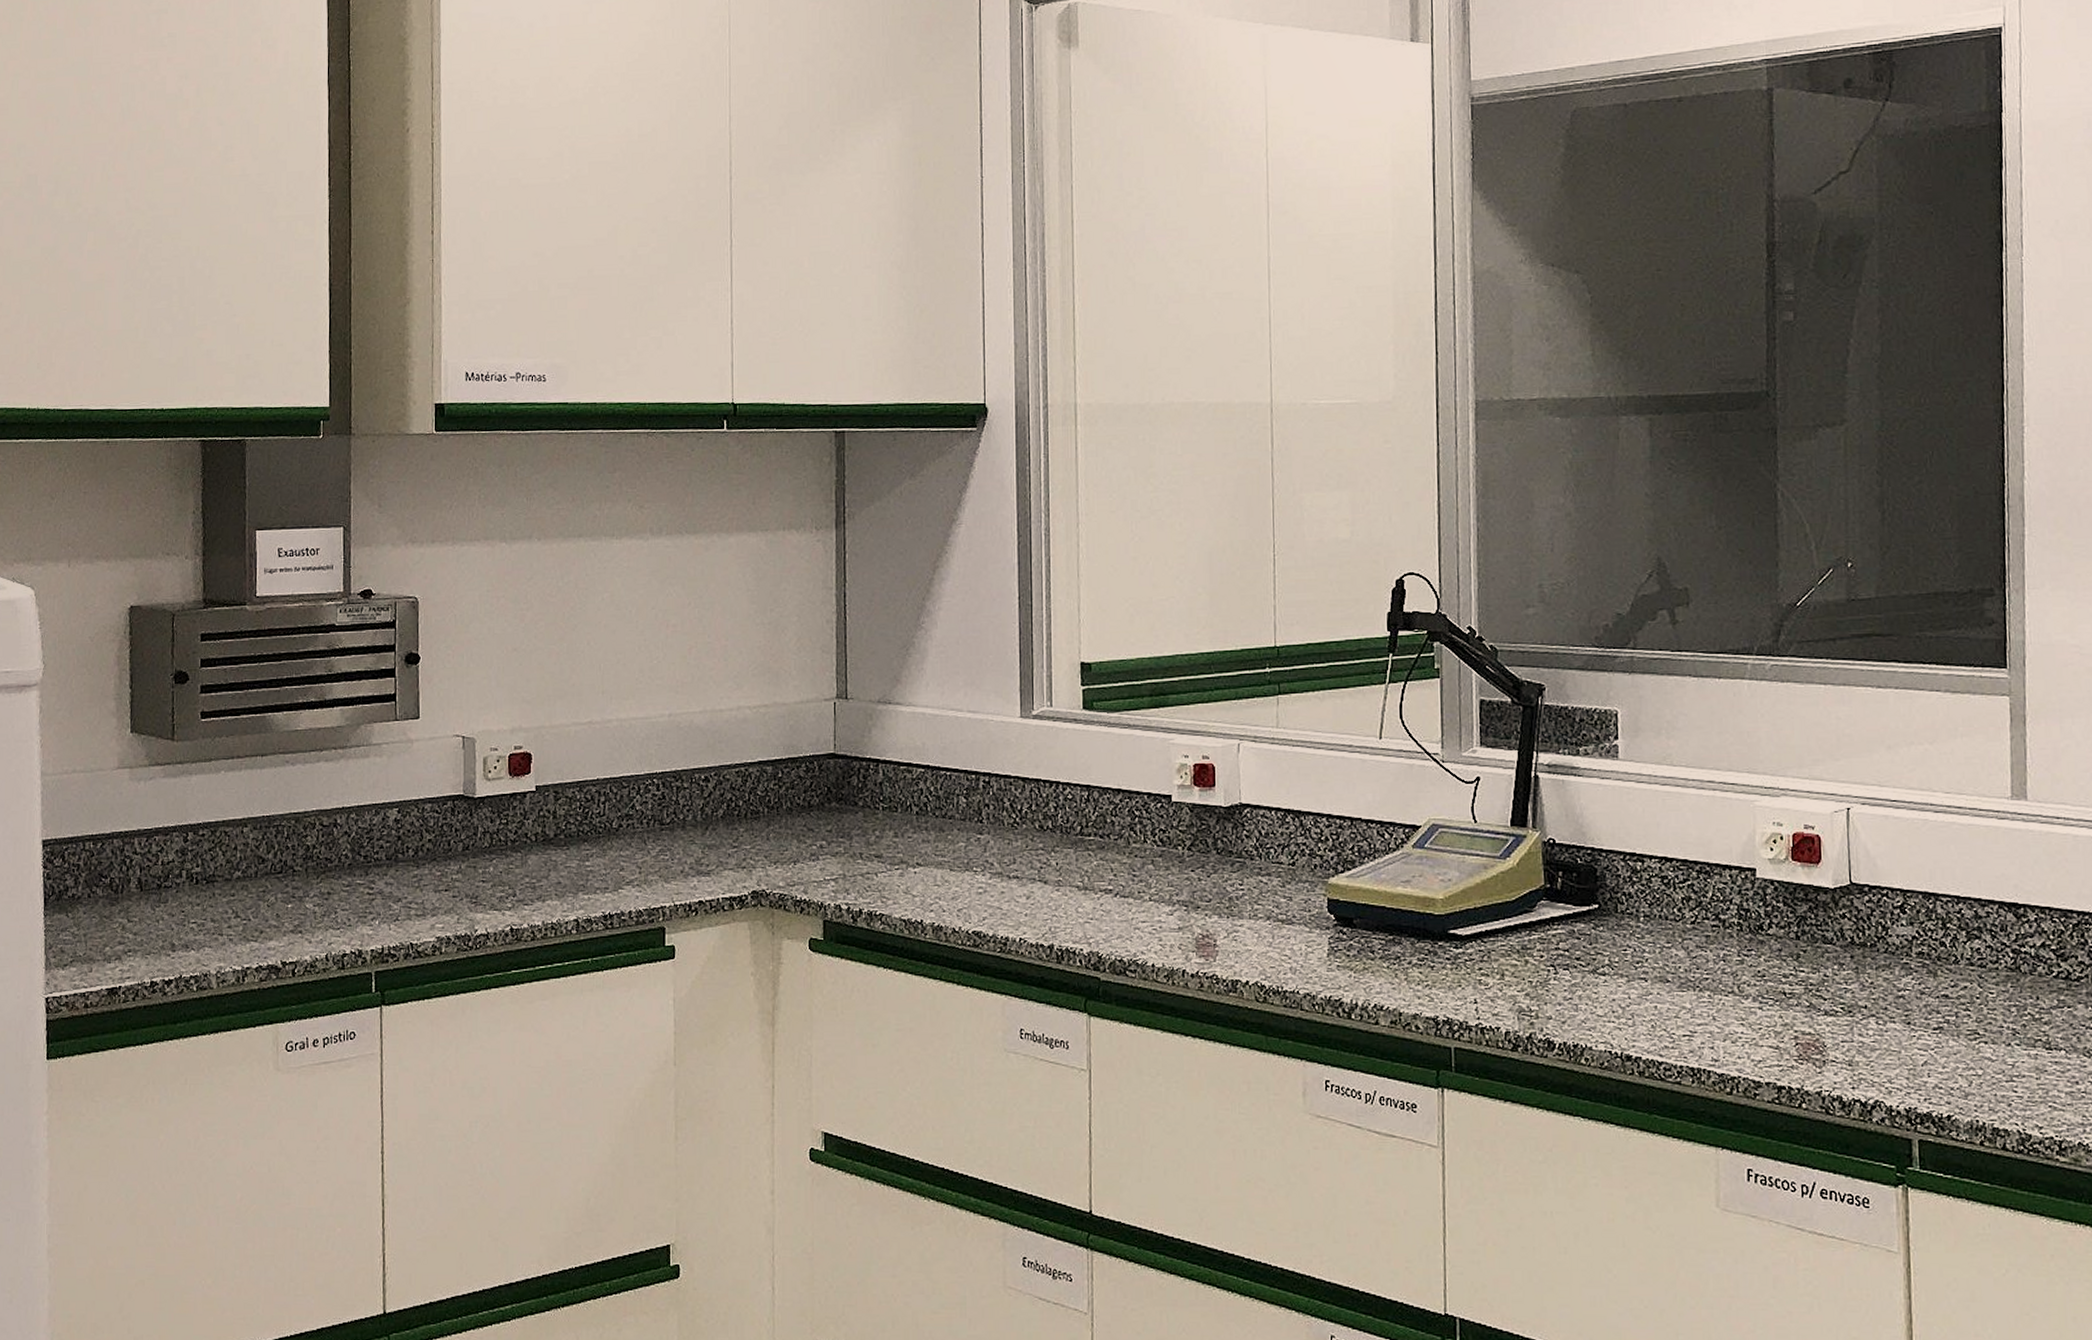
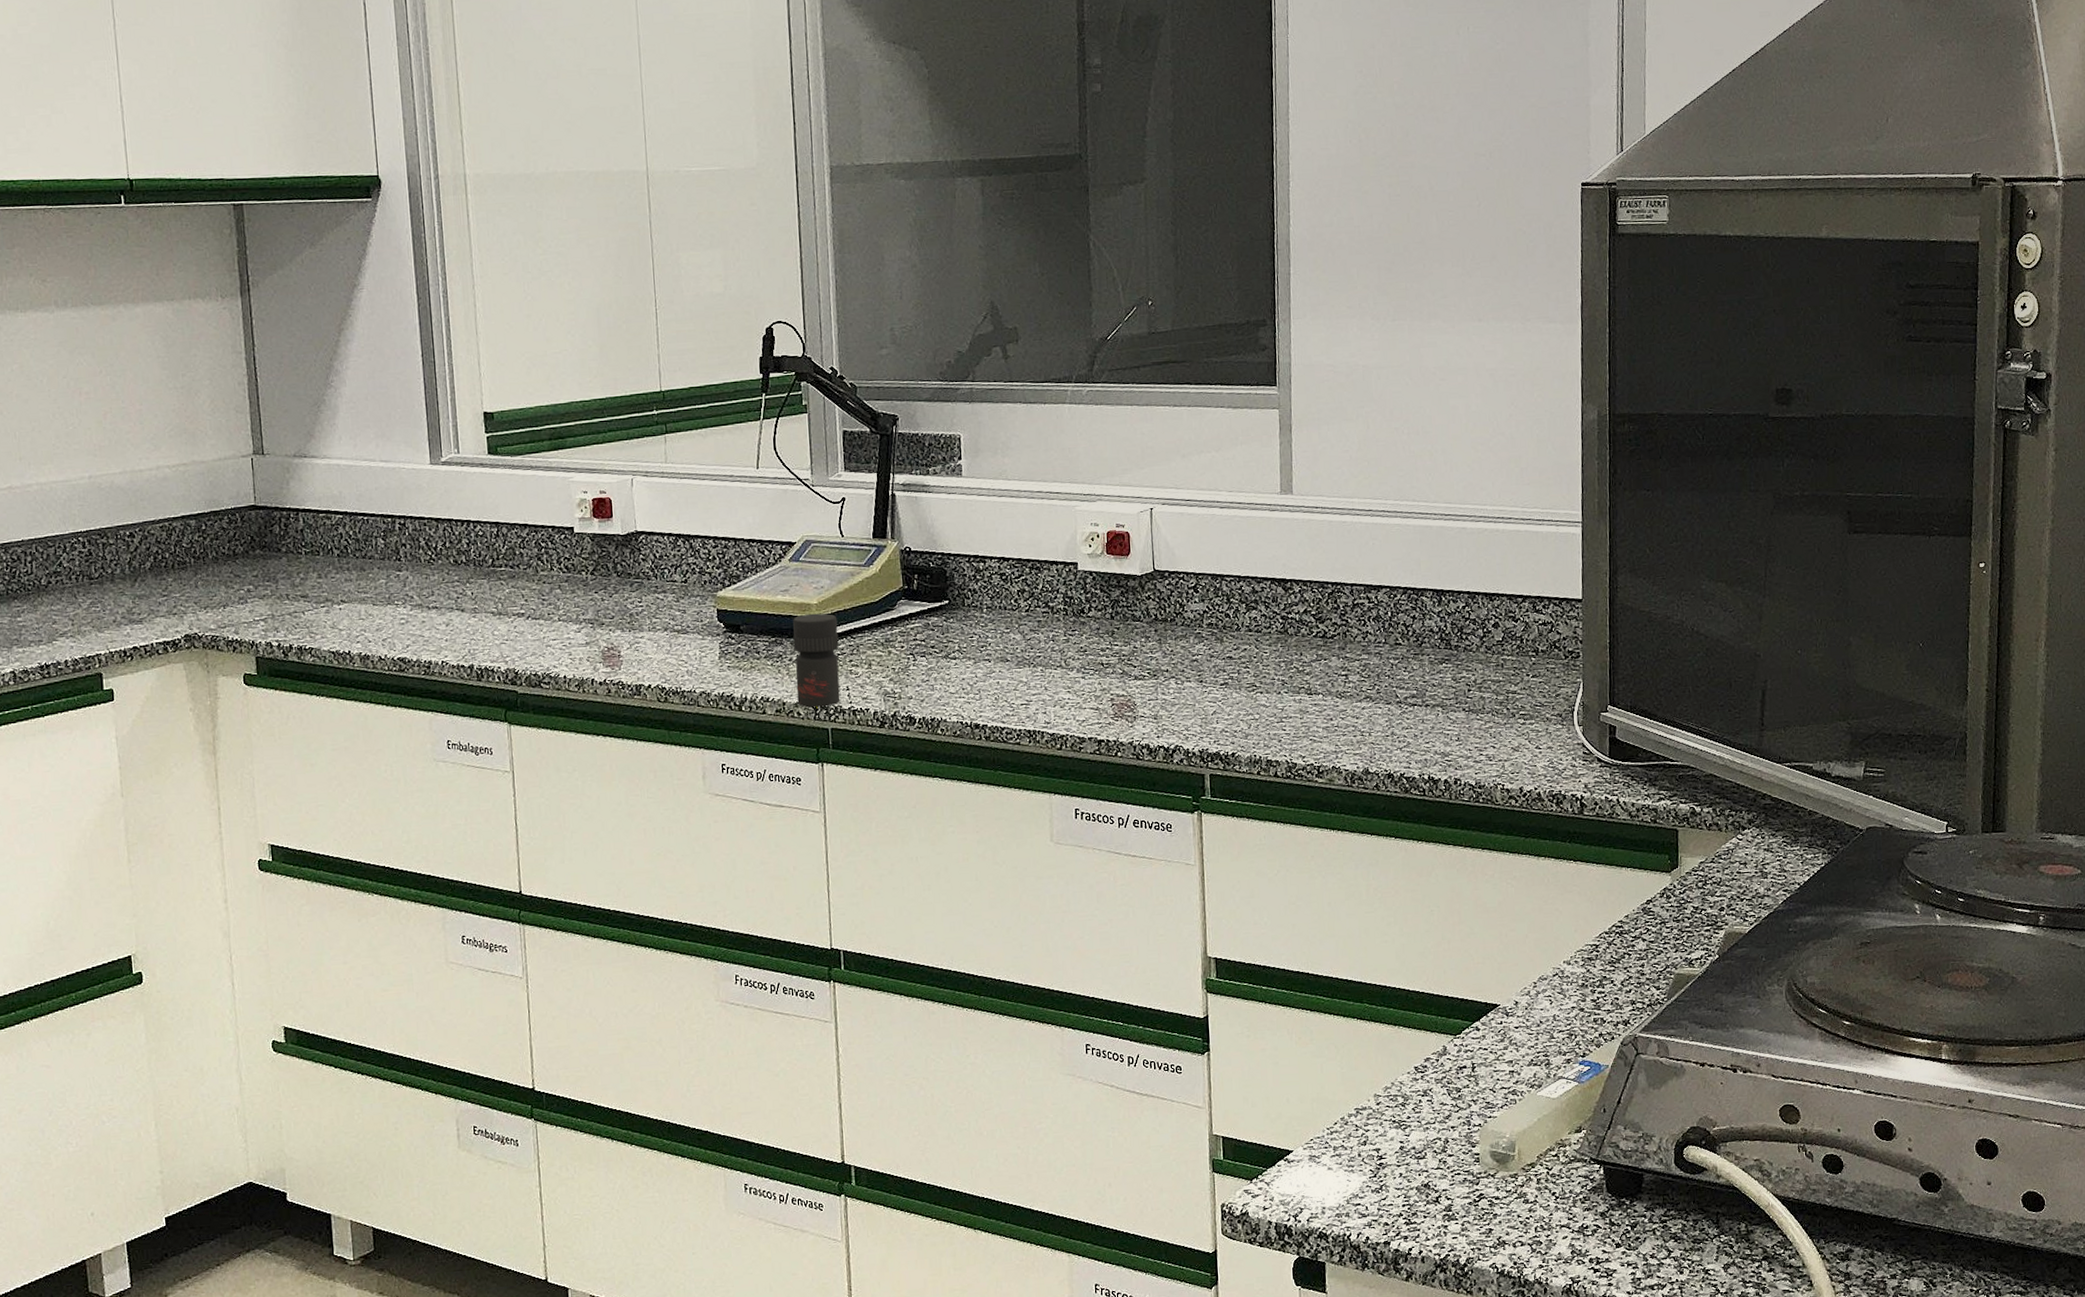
jar: none [1414,910,1467,1021] -> present [793,613,840,708]

